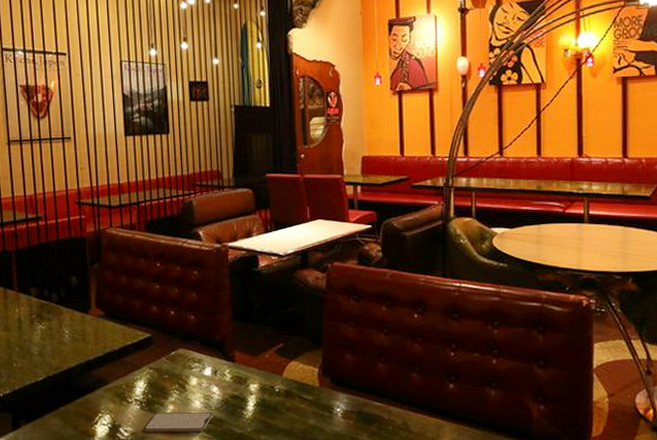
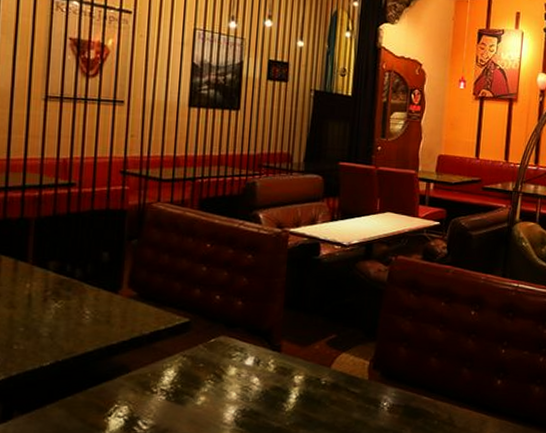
smartphone: present [143,413,212,432] -> none [166,404,249,425]

